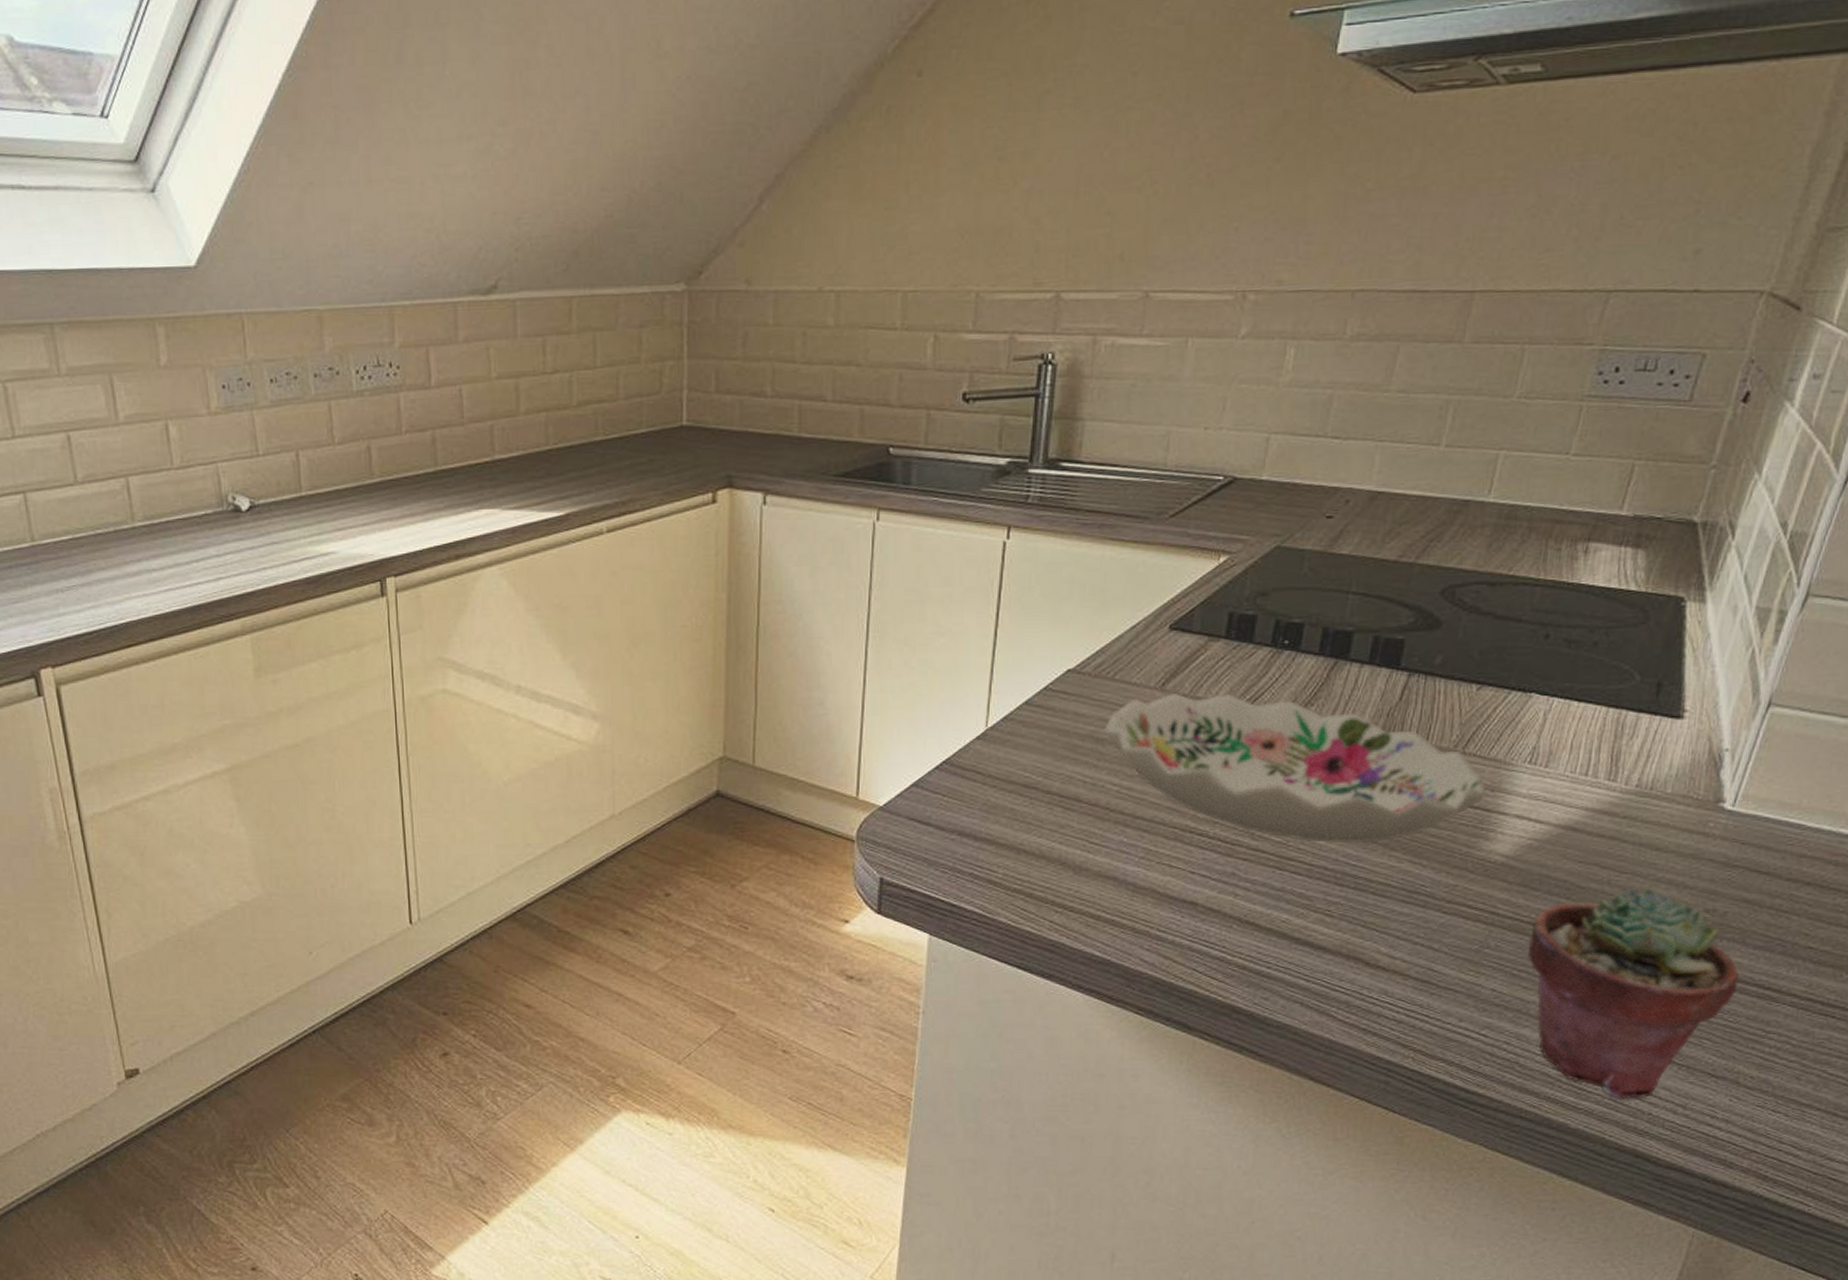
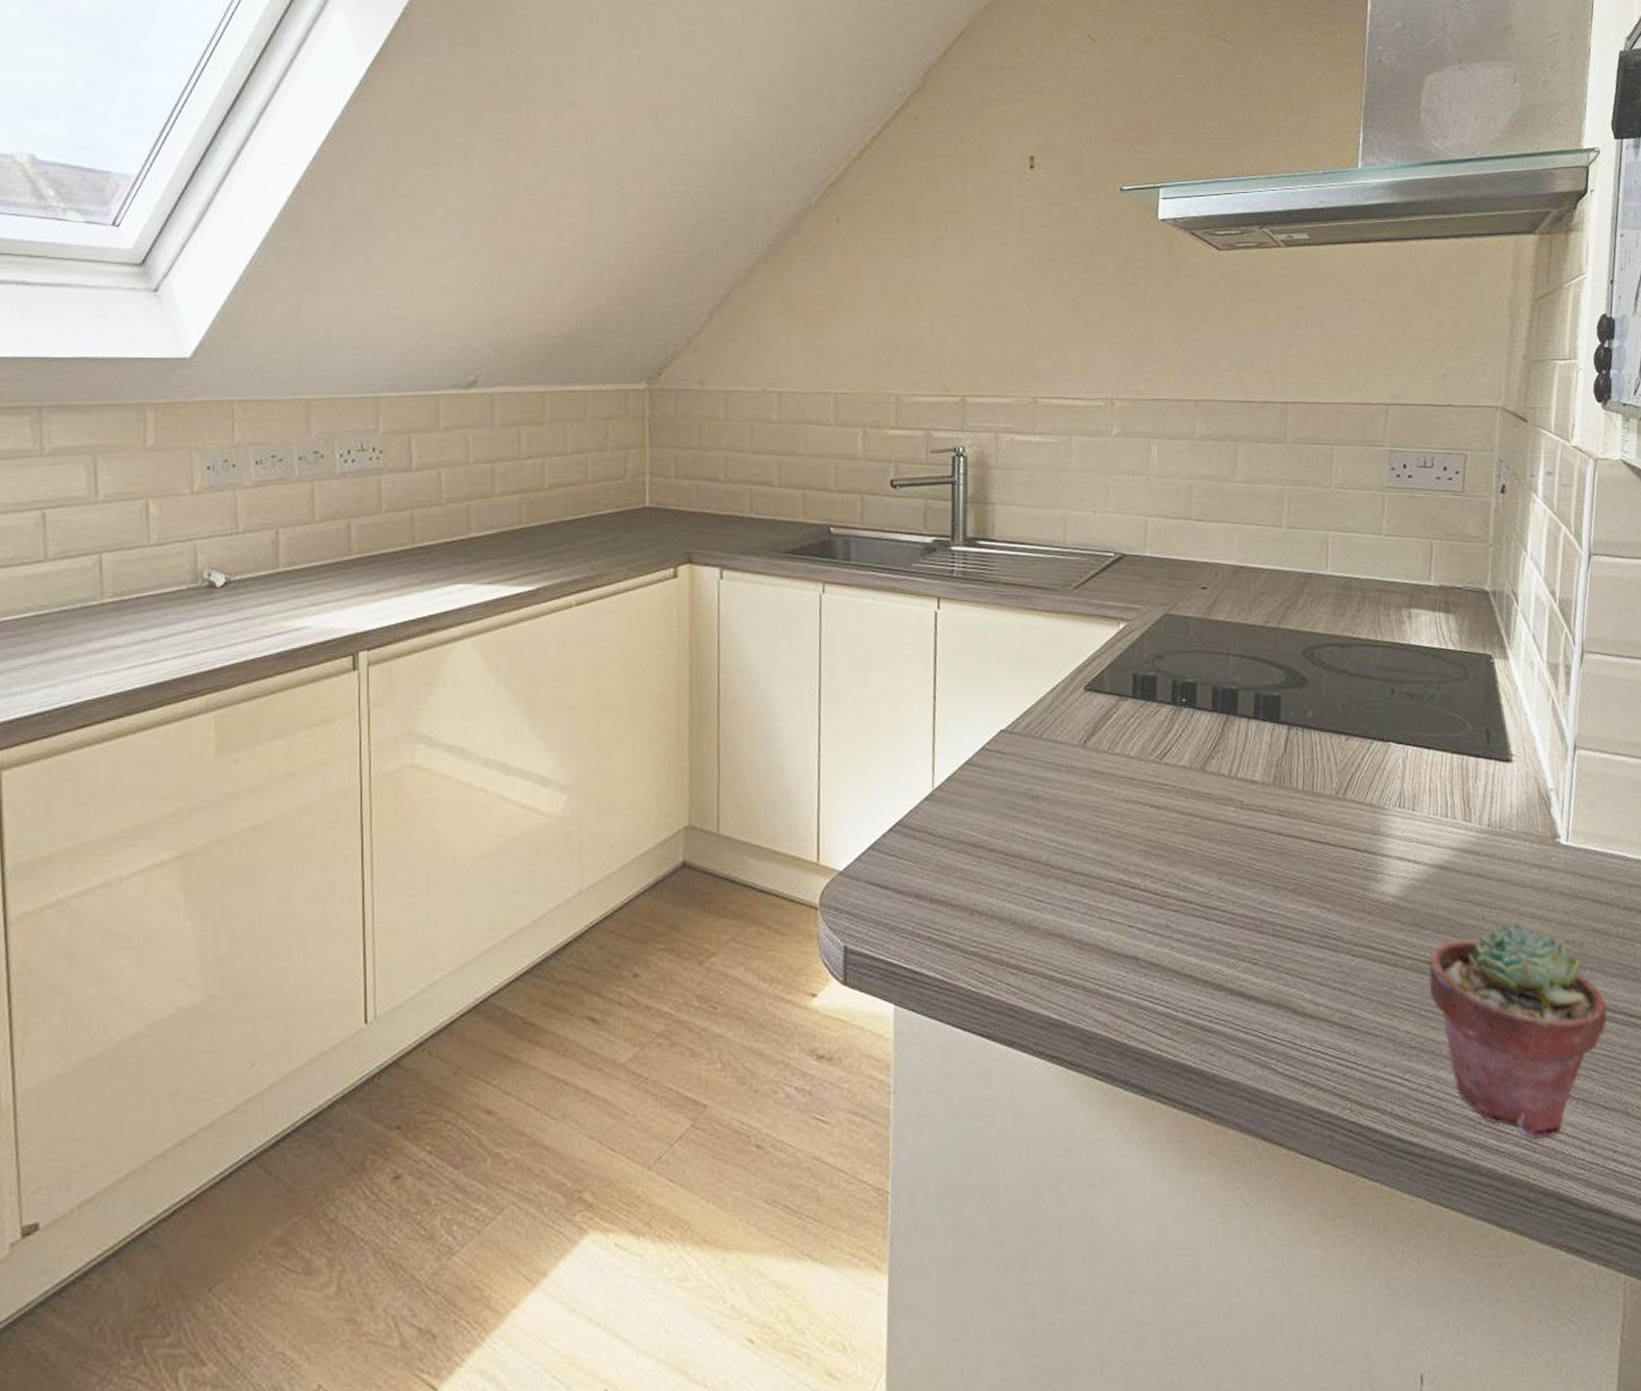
decorative bowl: present [1105,692,1487,844] -> none [1038,749,1370,891]

